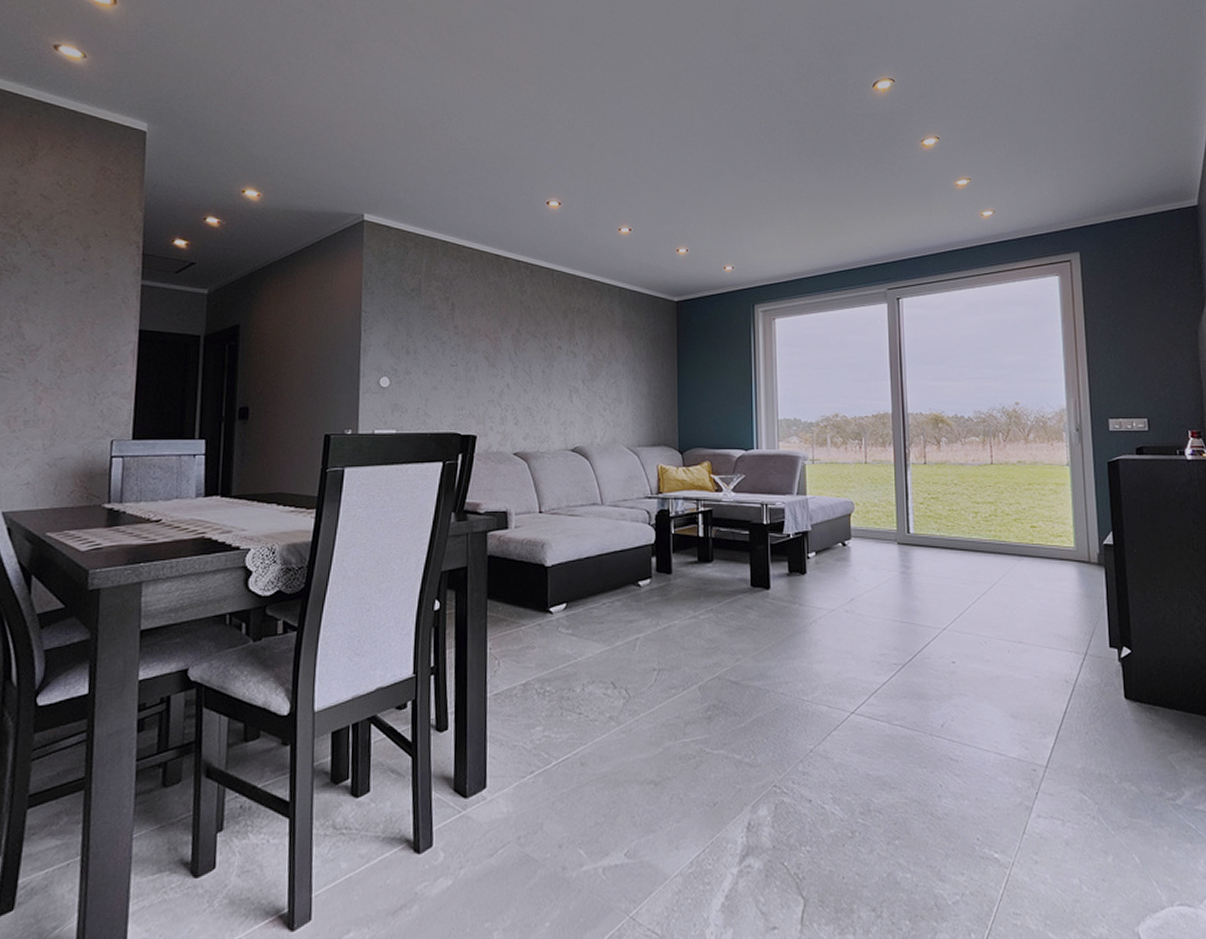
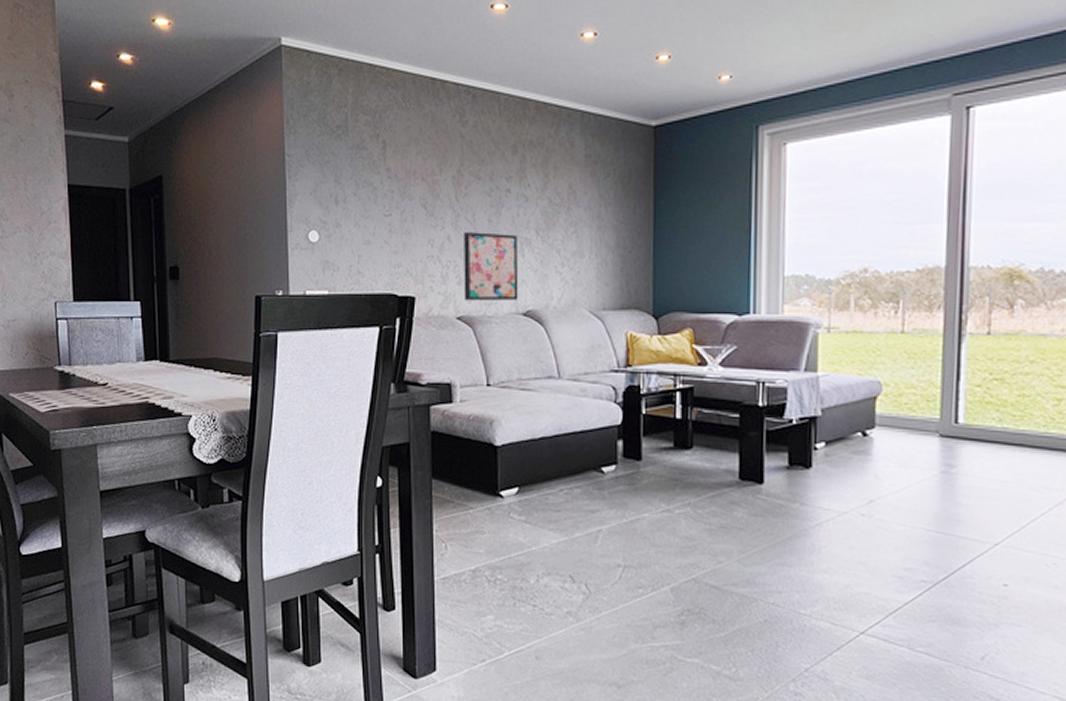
wall art: none [520,381,568,439] -> present [463,232,519,301]

